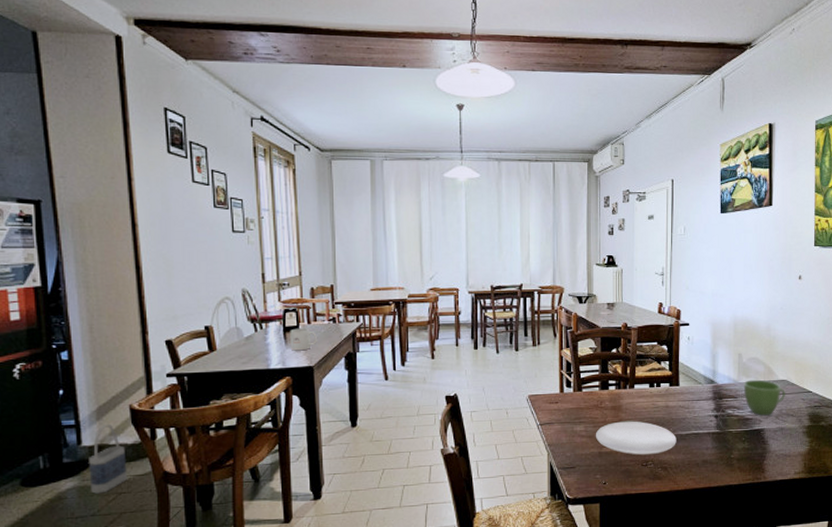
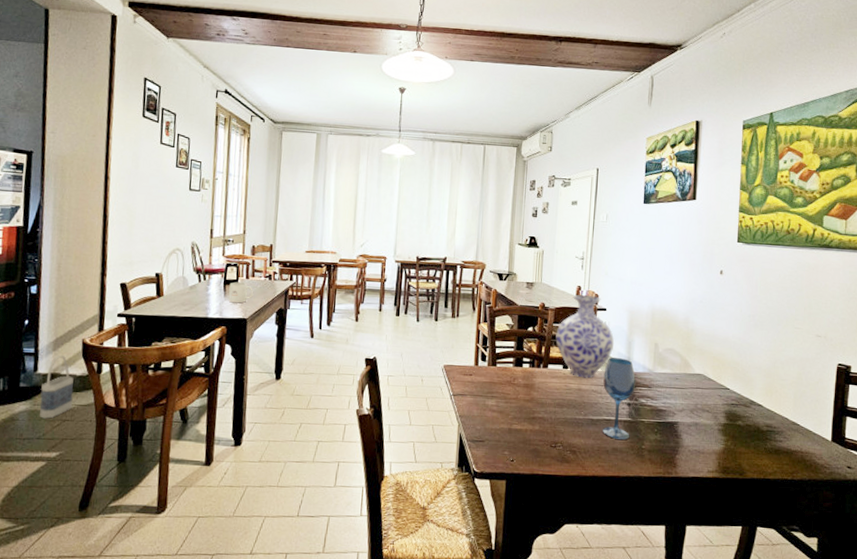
plate: present [596,421,676,456] -> none [507,399,587,437]
vase: none [640,312,699,395] -> present [555,295,615,378]
wineglass: none [690,372,721,452] -> present [602,358,636,441]
cup: present [743,379,785,416] -> none [658,370,702,409]

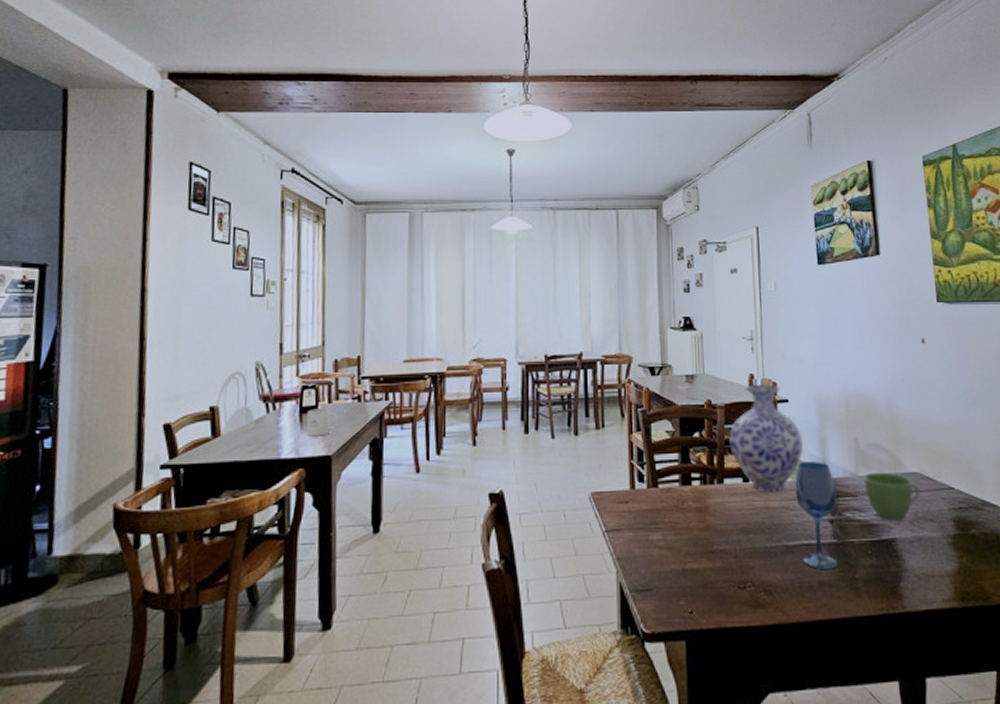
bag: present [40,355,74,419] -> none [55,529,102,619]
cup: none [658,370,702,409] -> present [863,472,920,521]

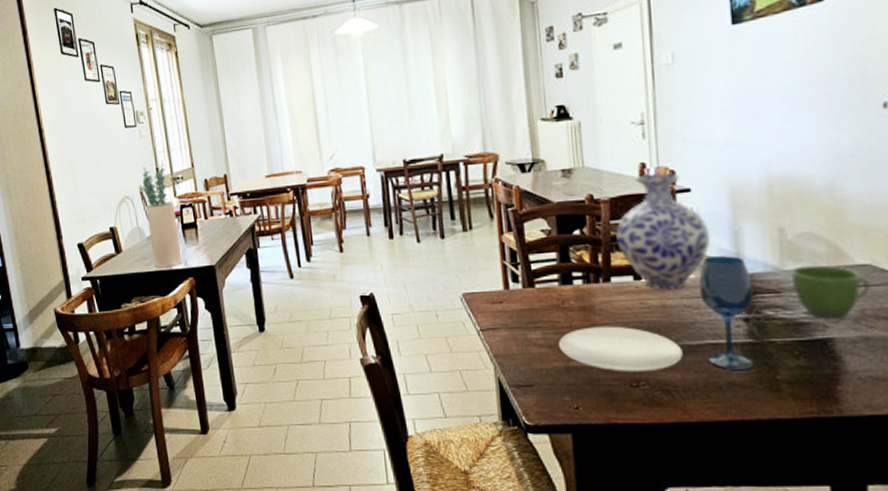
vase: none [258,334,295,457] -> present [142,159,183,268]
mug: present [306,408,339,437] -> none [188,224,217,250]
plate: none [677,527,782,574] -> present [559,326,683,373]

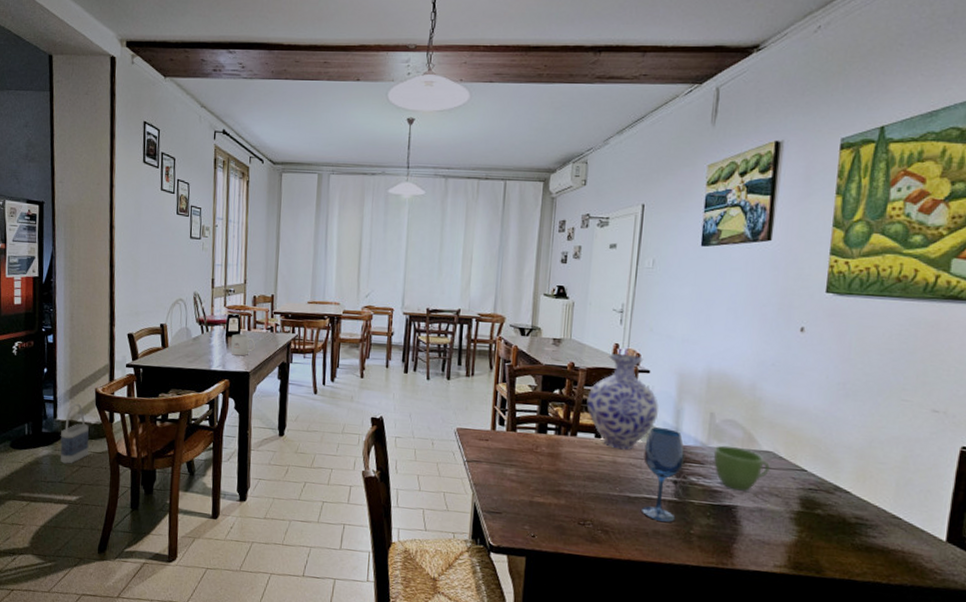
bag: none [27,328,59,395] -> present [60,403,89,464]
vase: present [142,159,183,268] -> none [195,272,223,368]
mug: none [188,224,217,250] -> present [231,333,256,356]
plate: present [559,326,683,373] -> none [528,470,623,515]

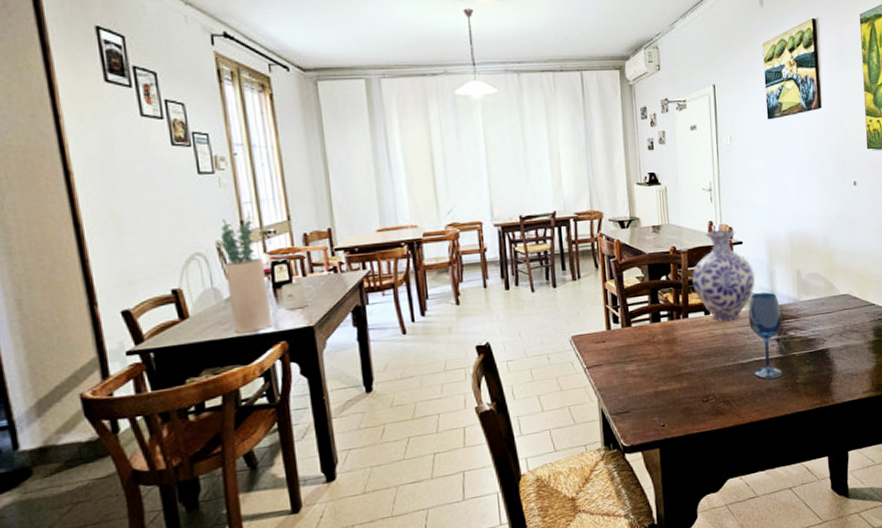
bag: present [60,403,89,464] -> none [30,421,85,508]
vase: none [195,272,223,368] -> present [220,211,273,334]
cup: present [713,445,770,491] -> none [804,295,848,335]

